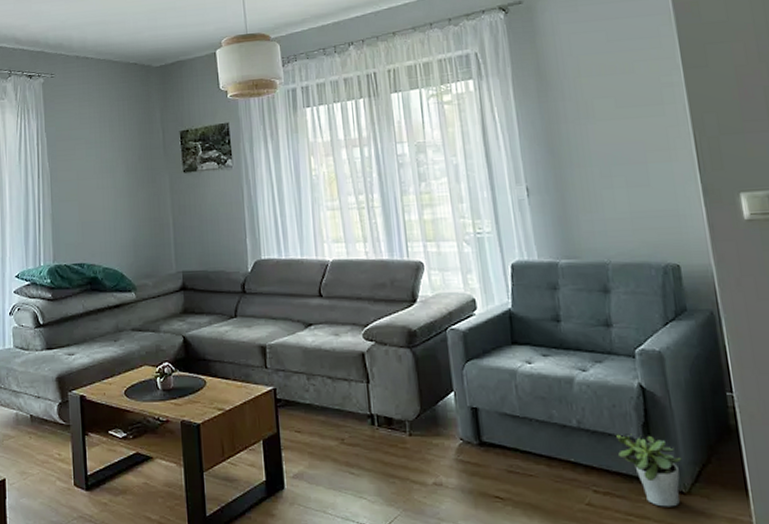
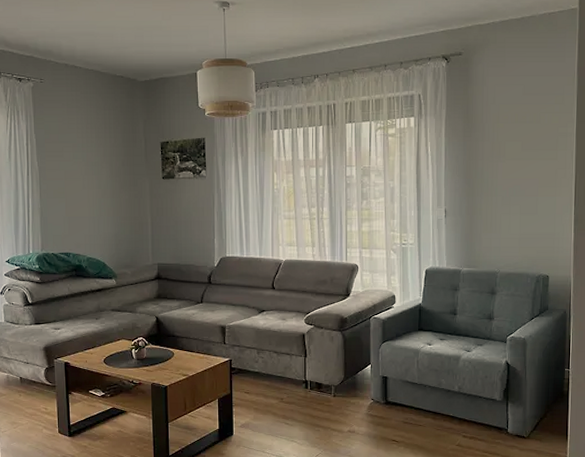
potted plant: present [616,434,682,507] -> none [484,396,527,447]

